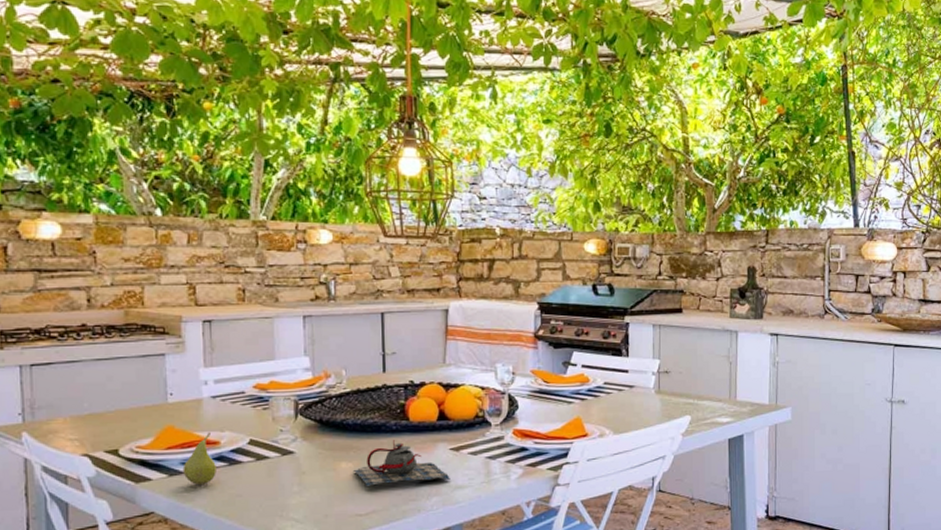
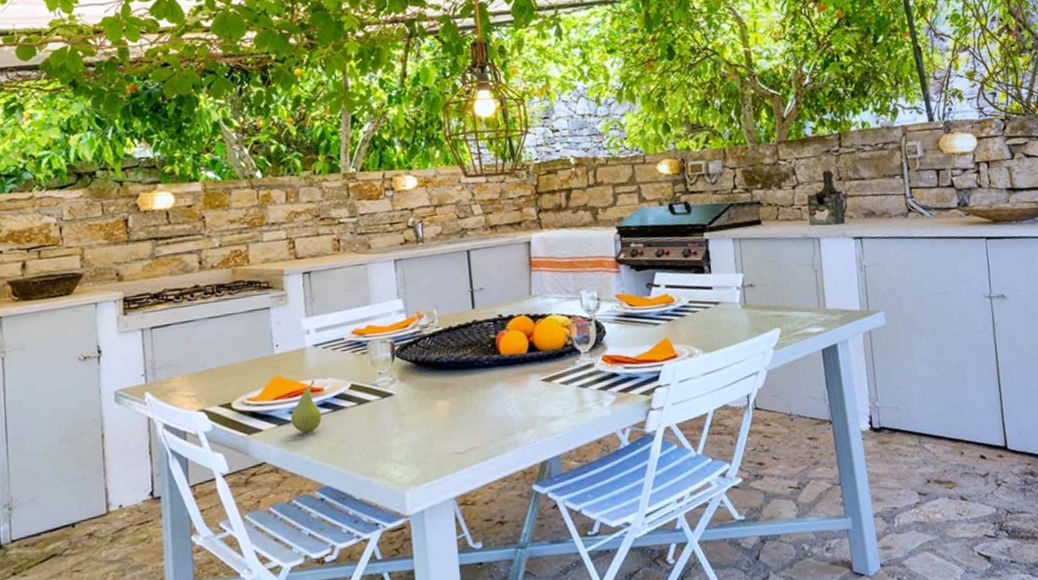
teapot: present [352,440,450,488] -> none [449,375,544,425]

